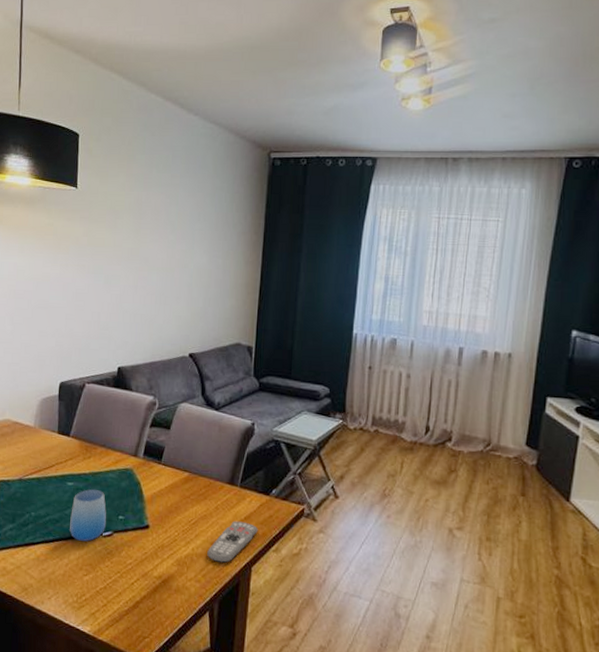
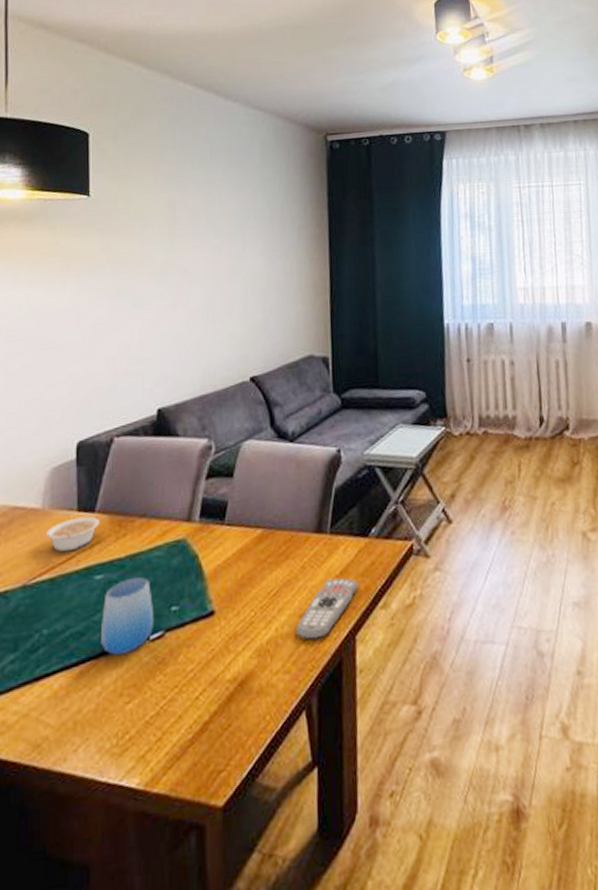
legume: none [35,438,72,461] -> present [45,516,99,552]

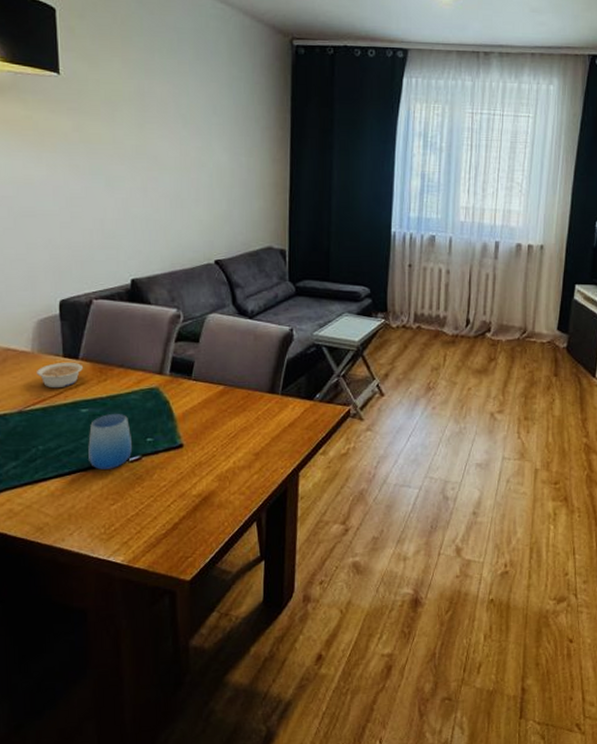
remote control: present [296,577,359,640] -> none [250,429,304,473]

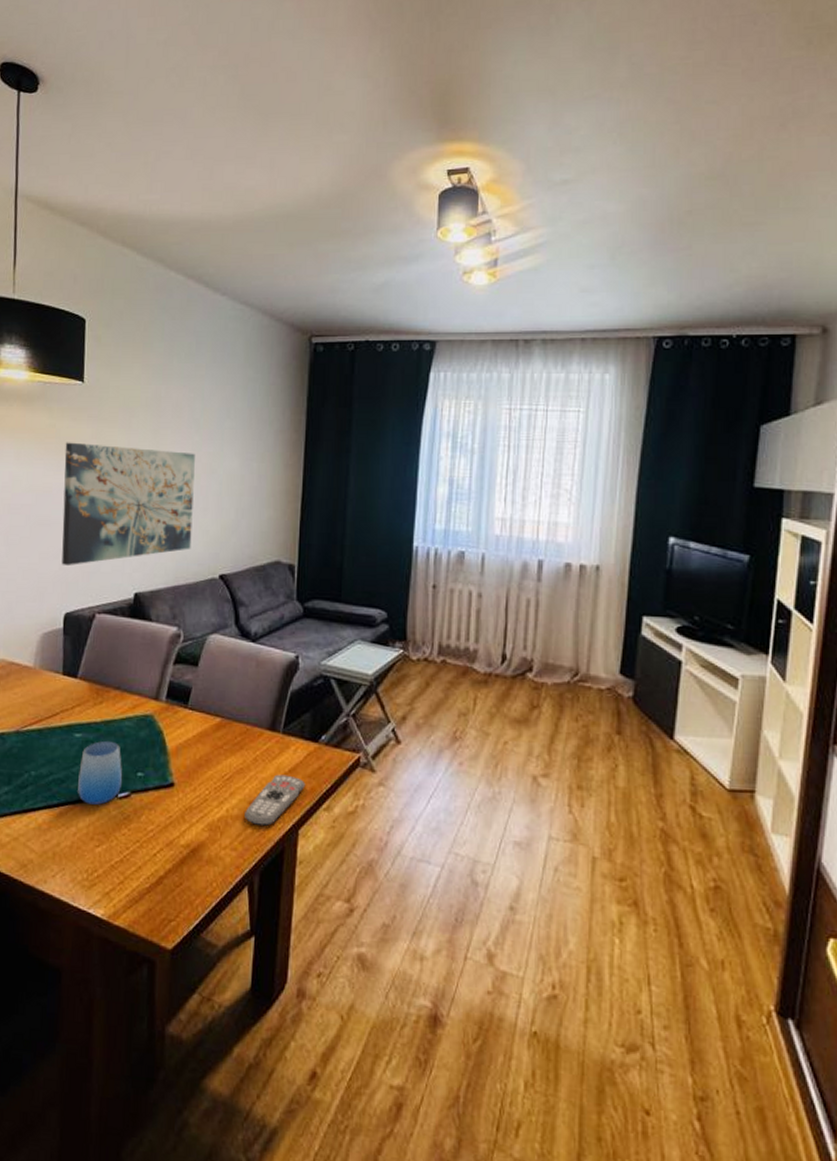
legume: present [36,361,83,389] -> none [35,680,80,709]
wall art: none [44,134,186,255] -> present [61,442,195,565]
remote control: none [250,429,304,473] -> present [245,774,306,827]

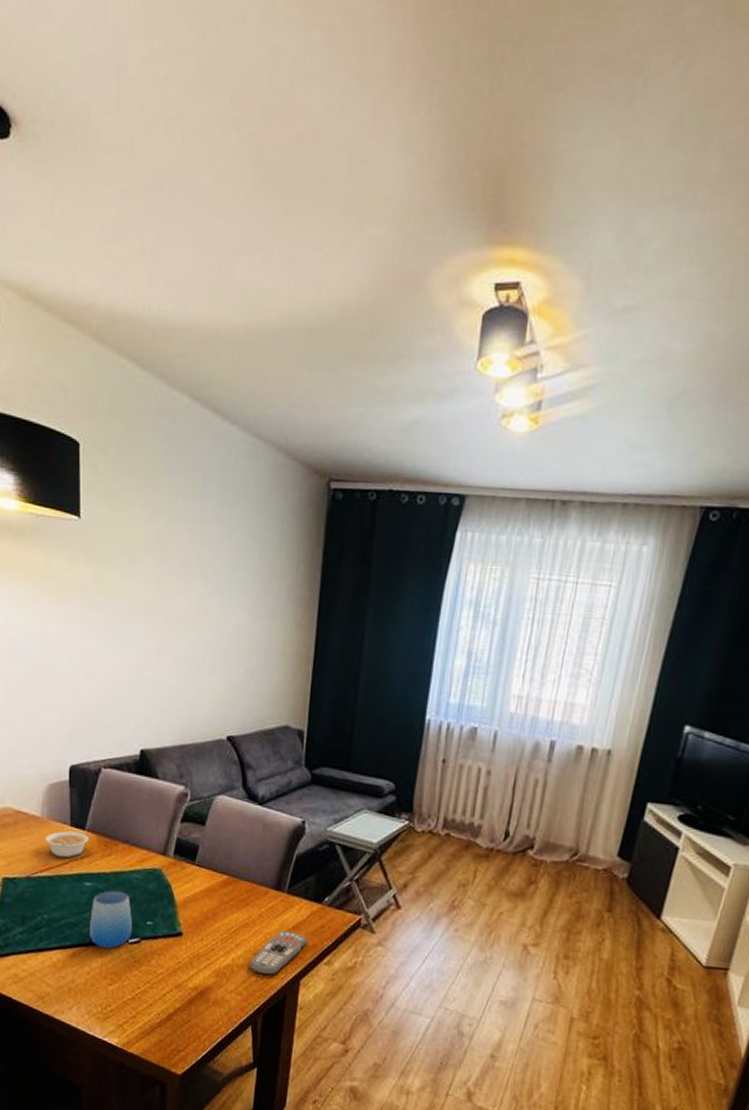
legume: none [35,680,80,709] -> present [44,831,89,858]
wall art: present [61,442,195,565] -> none [63,584,202,718]

